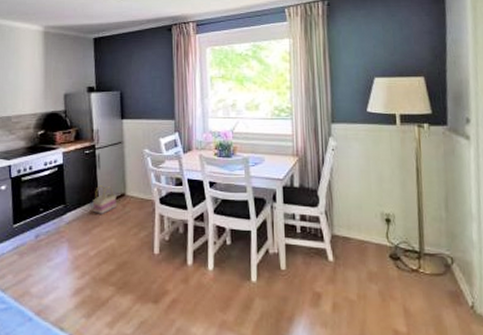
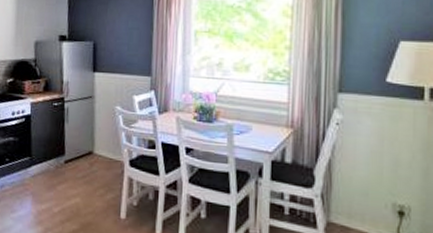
basket: present [92,185,117,214] -> none [58,140,84,171]

